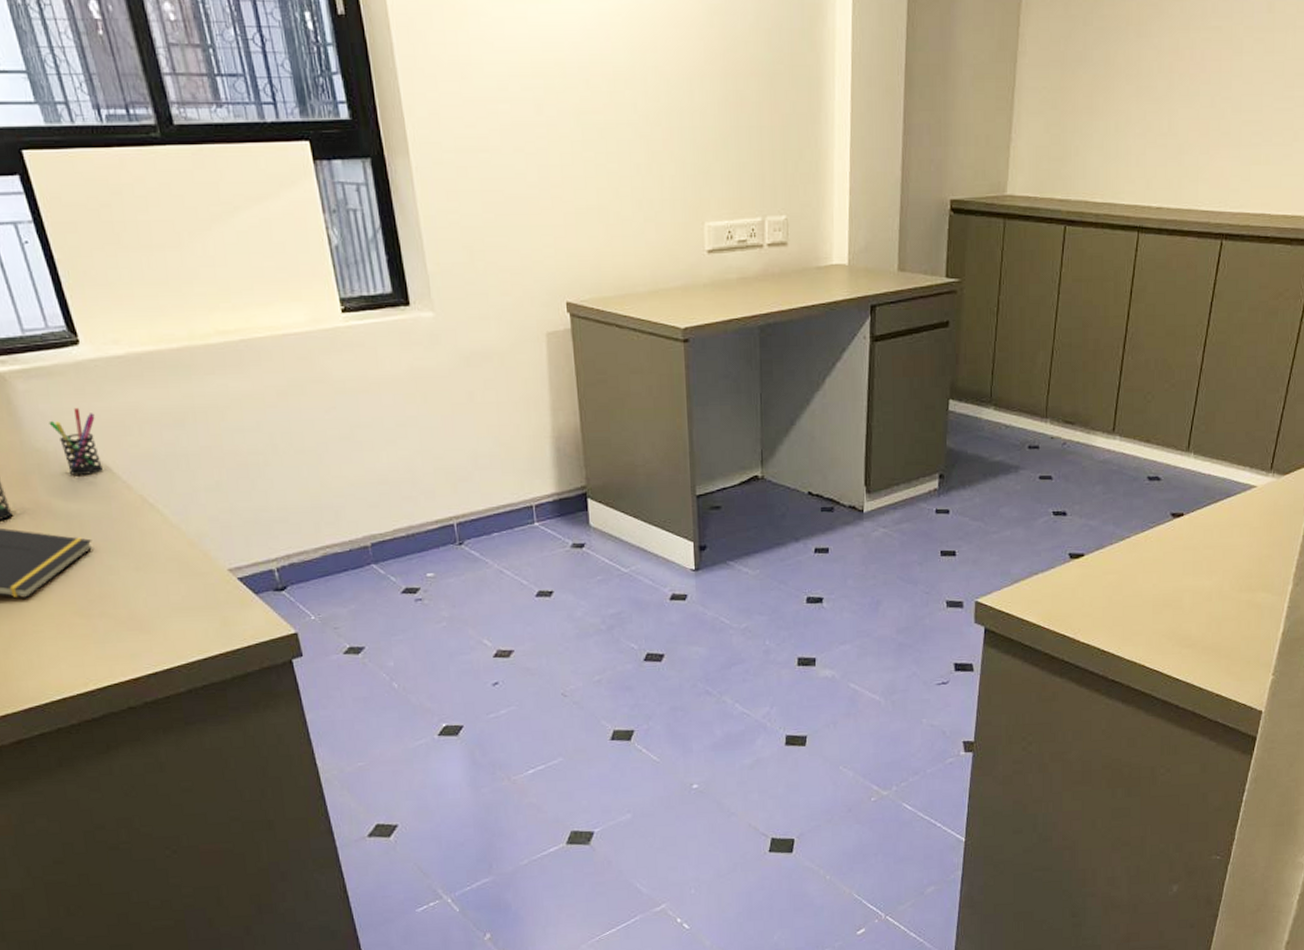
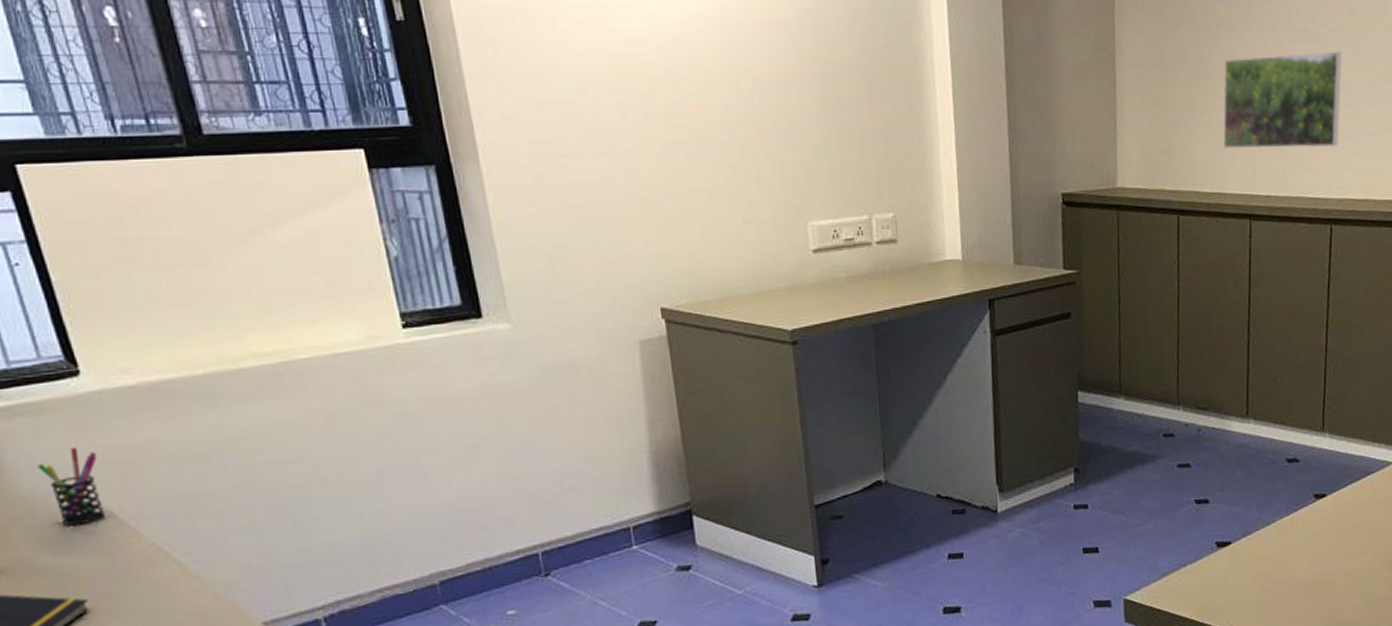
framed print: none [1118,52,1256,158] -> present [1222,51,1342,150]

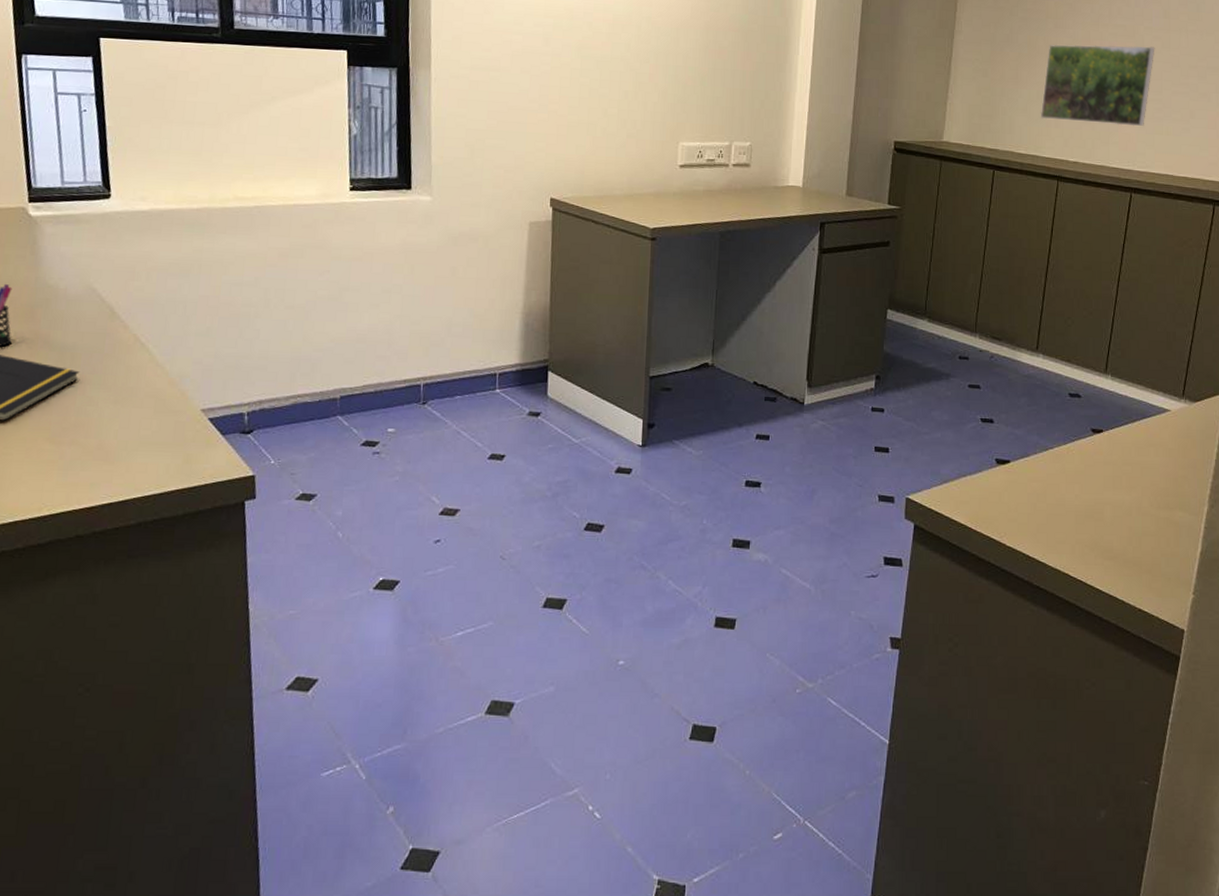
pen holder: present [37,447,107,525] -> none [66,252,109,312]

